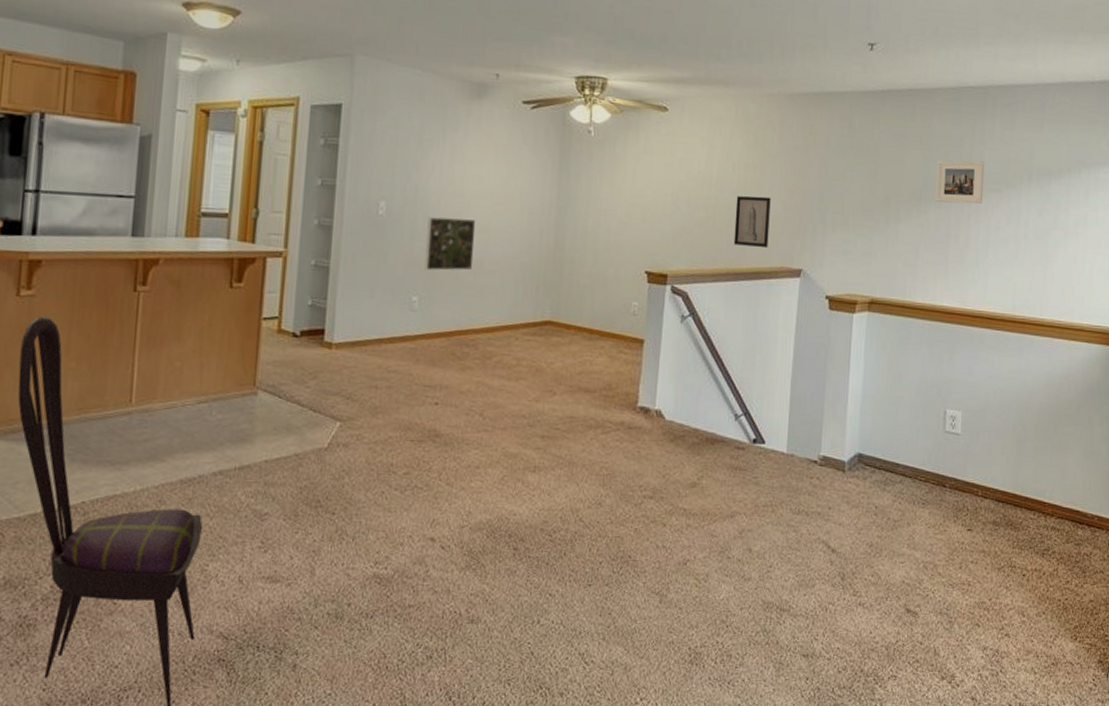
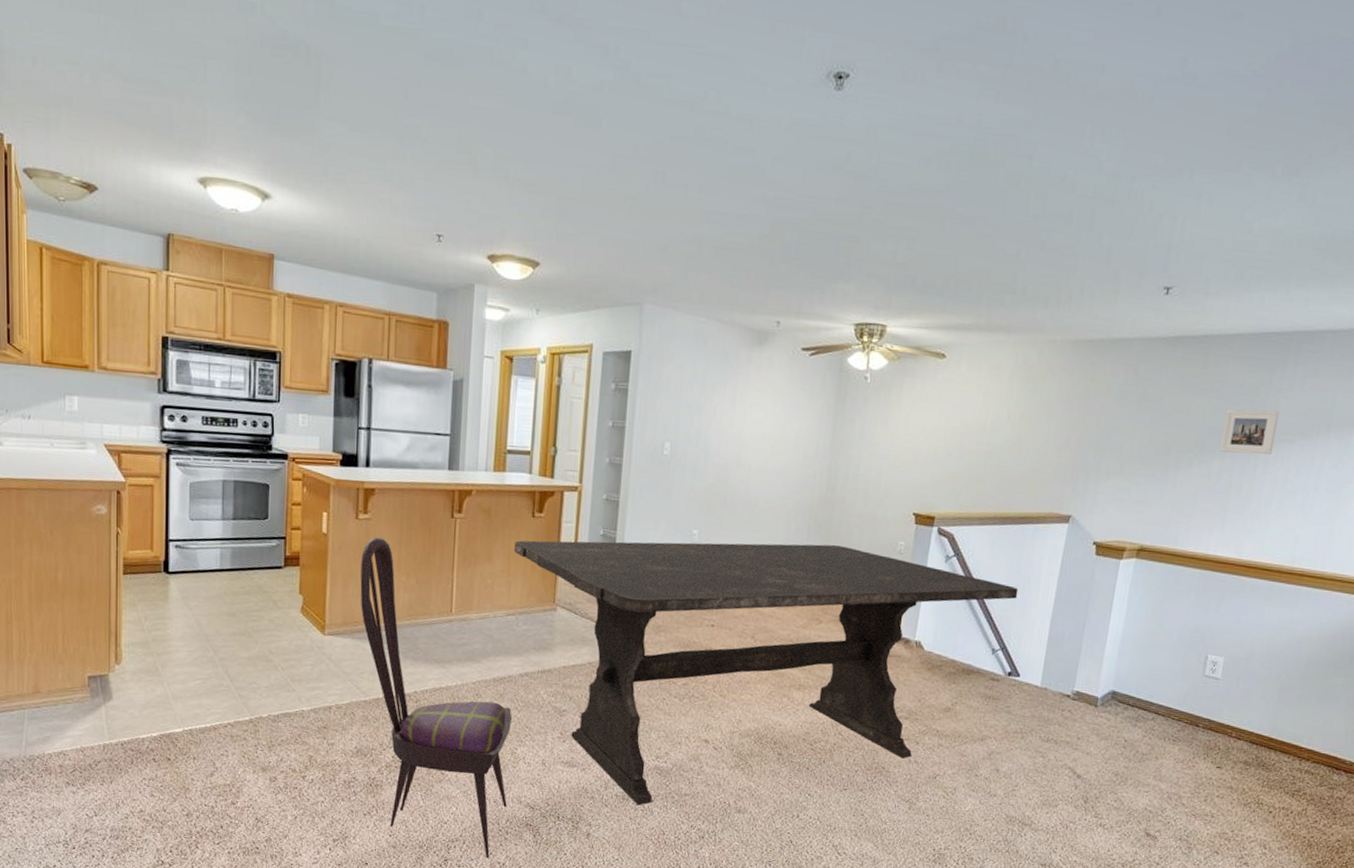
dining table: none [208,308,757,624] -> present [514,540,1019,806]
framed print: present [424,217,476,271] -> none [704,457,754,508]
wall art: present [733,196,771,249] -> none [1003,442,1045,494]

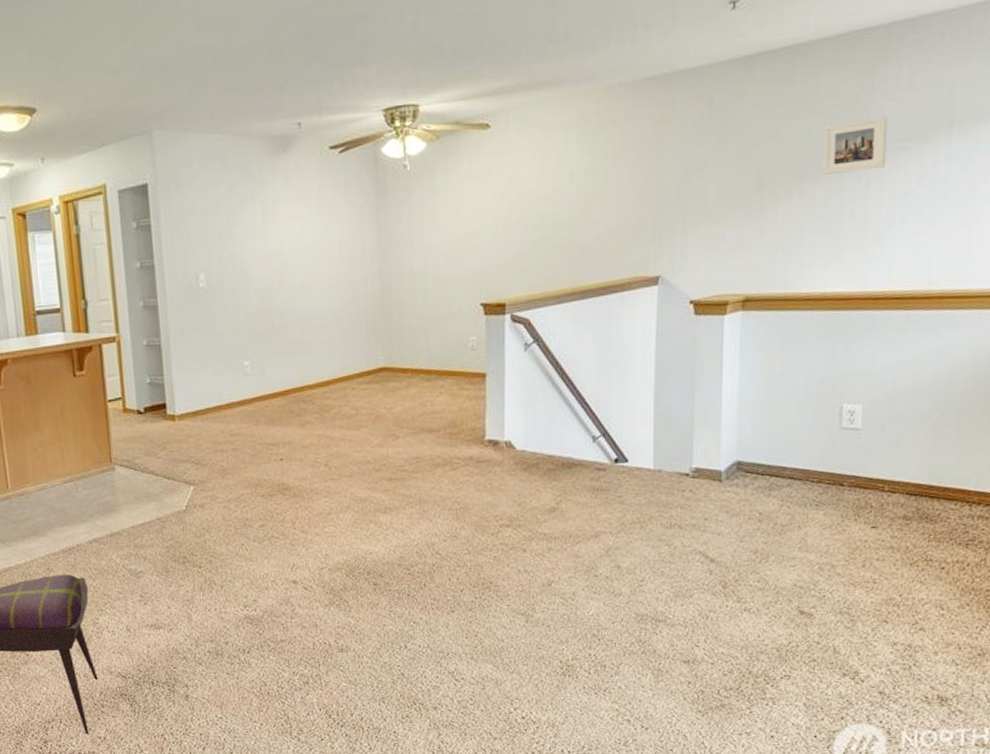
dining table: present [514,540,1019,806] -> none [60,352,612,659]

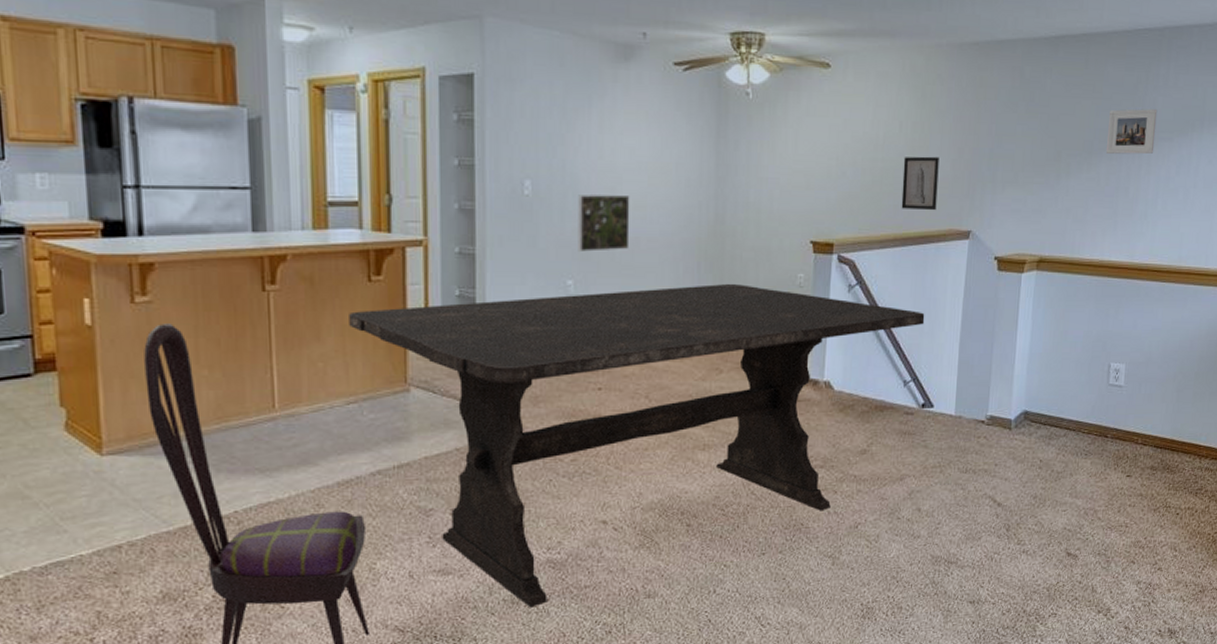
dining table: none [60,352,612,659] -> present [349,284,925,608]
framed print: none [248,278,300,334] -> present [578,195,630,252]
wall art: none [577,203,618,261] -> present [901,156,939,211]

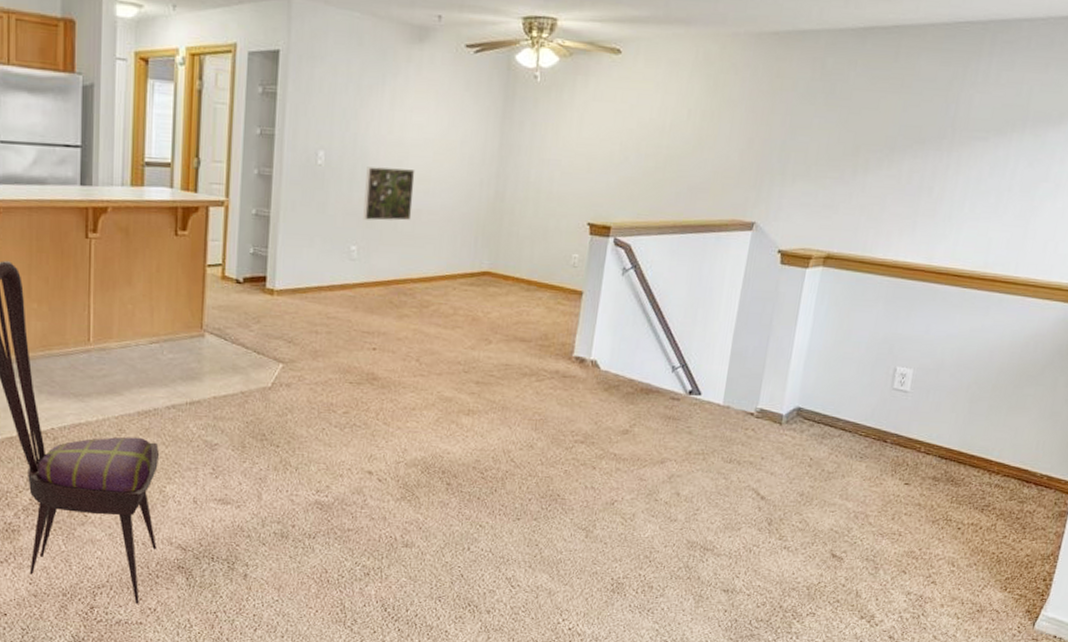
dining table: present [349,284,925,608] -> none [156,258,700,543]
wall art: present [901,156,939,211] -> none [683,145,728,200]
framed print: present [1106,109,1158,155] -> none [911,105,974,153]

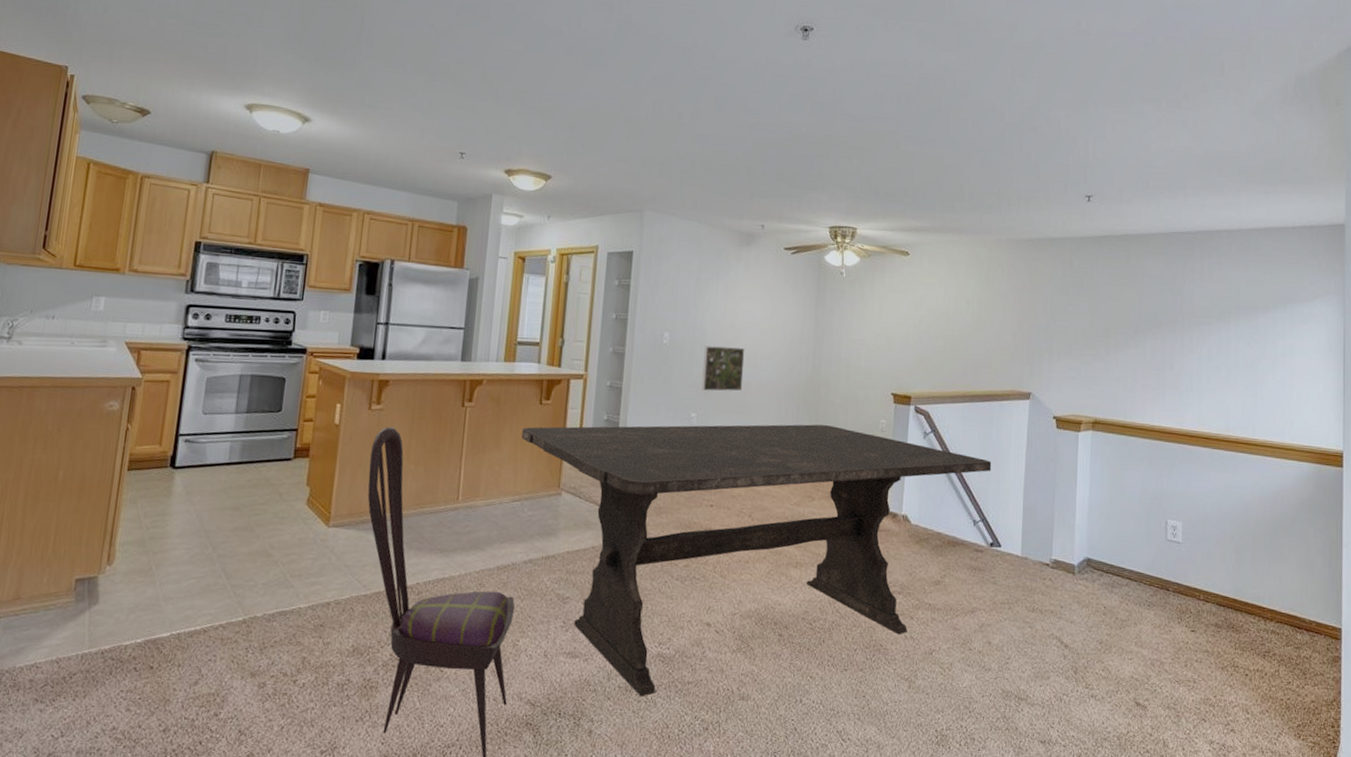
dining table: none [156,258,700,543] -> present [522,424,992,697]

